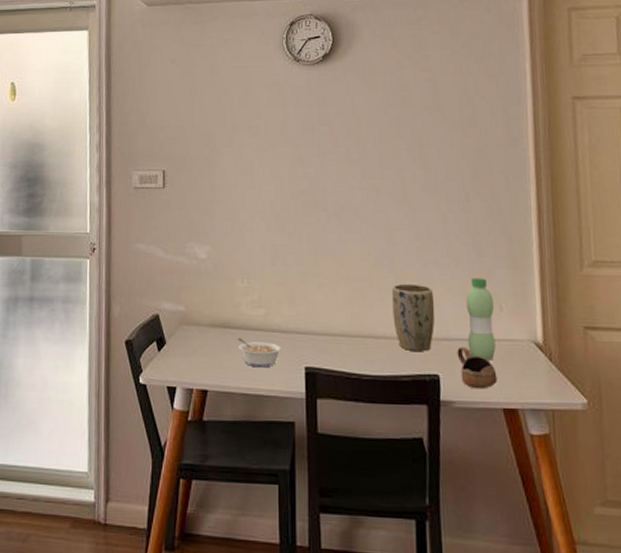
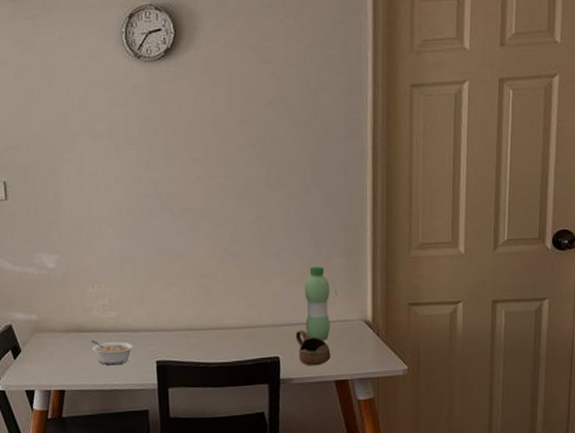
plant pot: present [392,283,435,351] -> none [236,276,276,338]

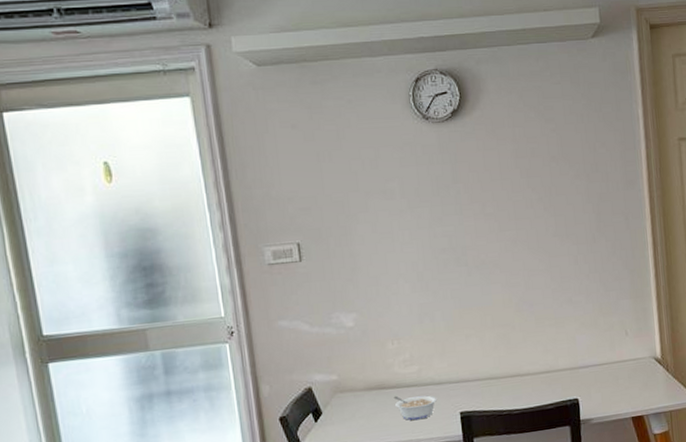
cup: present [295,330,331,366] -> none [592,370,626,405]
water bottle: present [304,266,330,340] -> none [597,309,624,379]

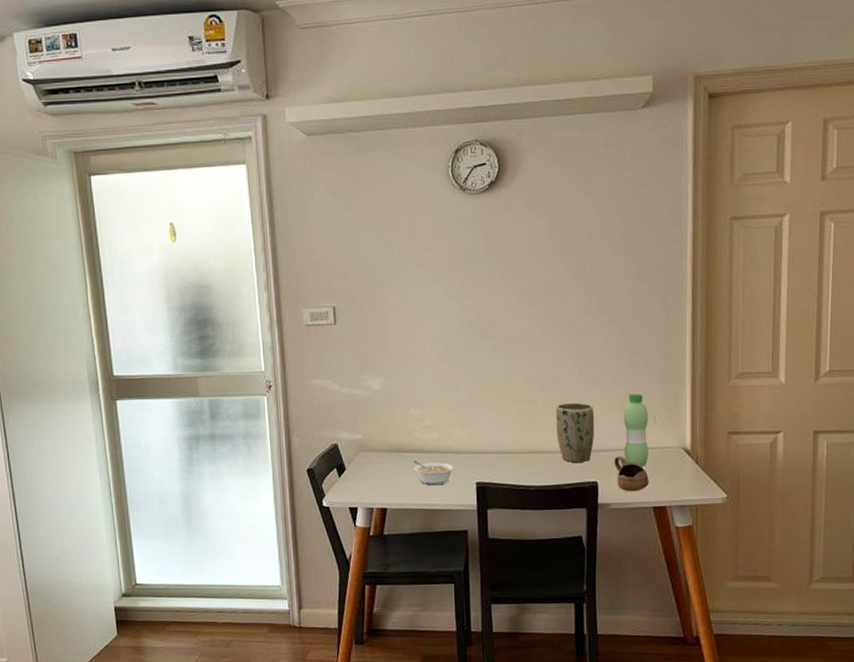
plant pot: none [533,322,572,382] -> present [556,402,595,462]
cup: none [592,370,626,405] -> present [614,455,649,492]
water bottle: none [597,309,624,379] -> present [623,393,649,466]

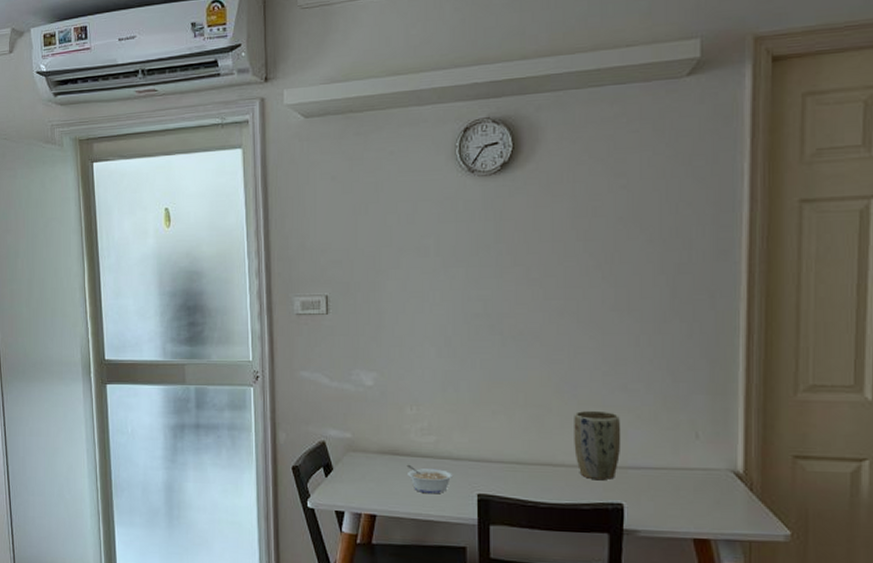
cup: present [614,455,649,492] -> none [644,475,689,519]
water bottle: present [623,393,649,466] -> none [657,404,690,489]

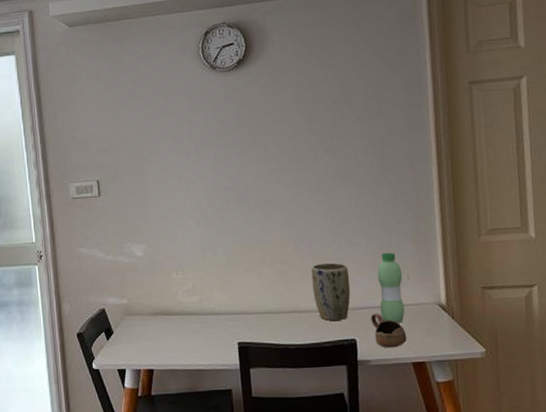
legume: present [406,464,454,494] -> none [176,322,217,347]
cup: none [644,475,689,519] -> present [371,313,407,348]
water bottle: none [657,404,690,489] -> present [377,252,405,323]

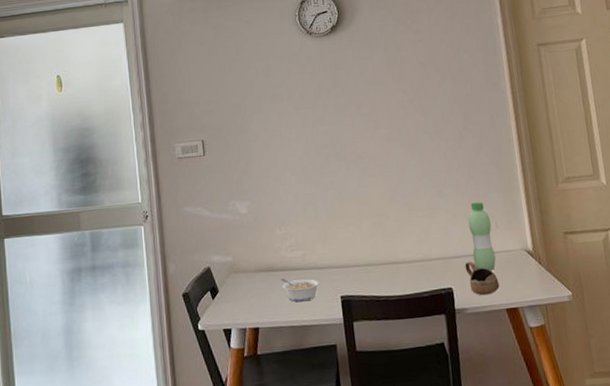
legume: none [176,322,217,347] -> present [281,278,320,302]
plant pot: present [311,262,351,321] -> none [407,213,445,271]

